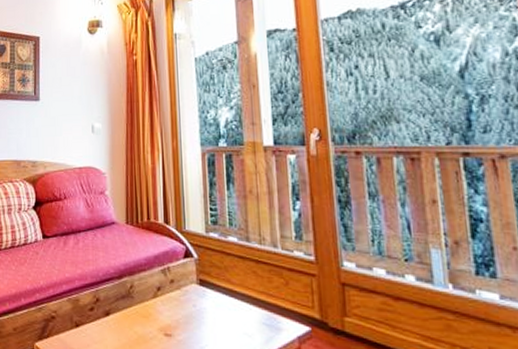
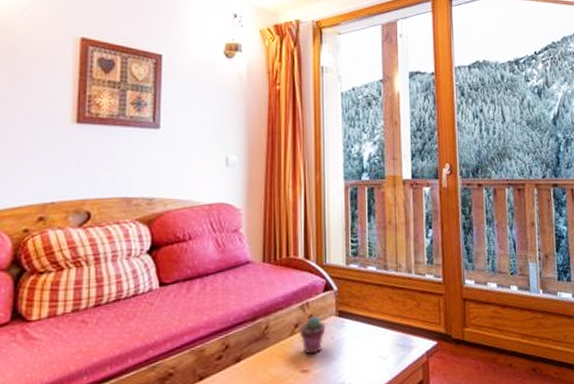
potted succulent: none [161,281,188,320] -> present [299,315,326,355]

